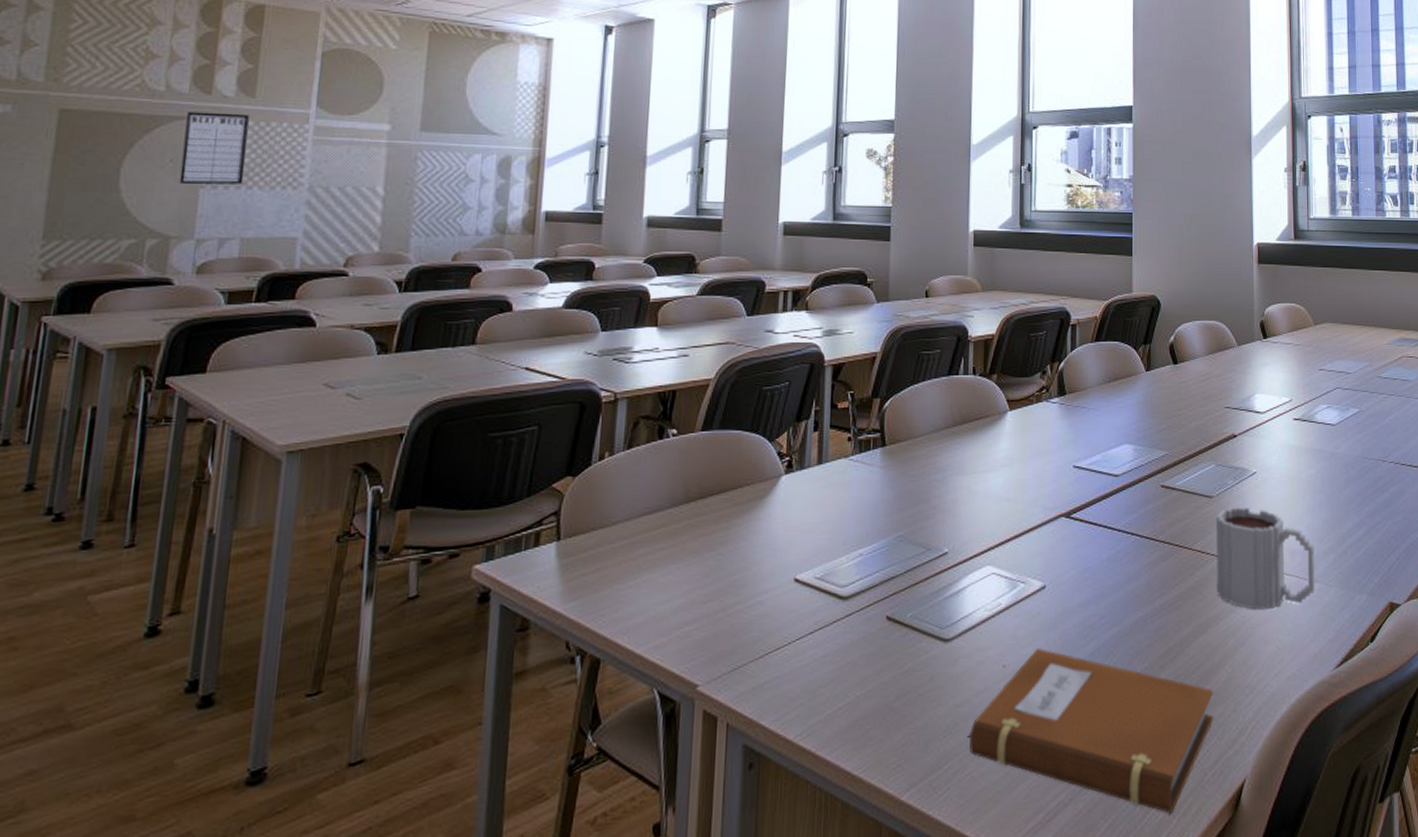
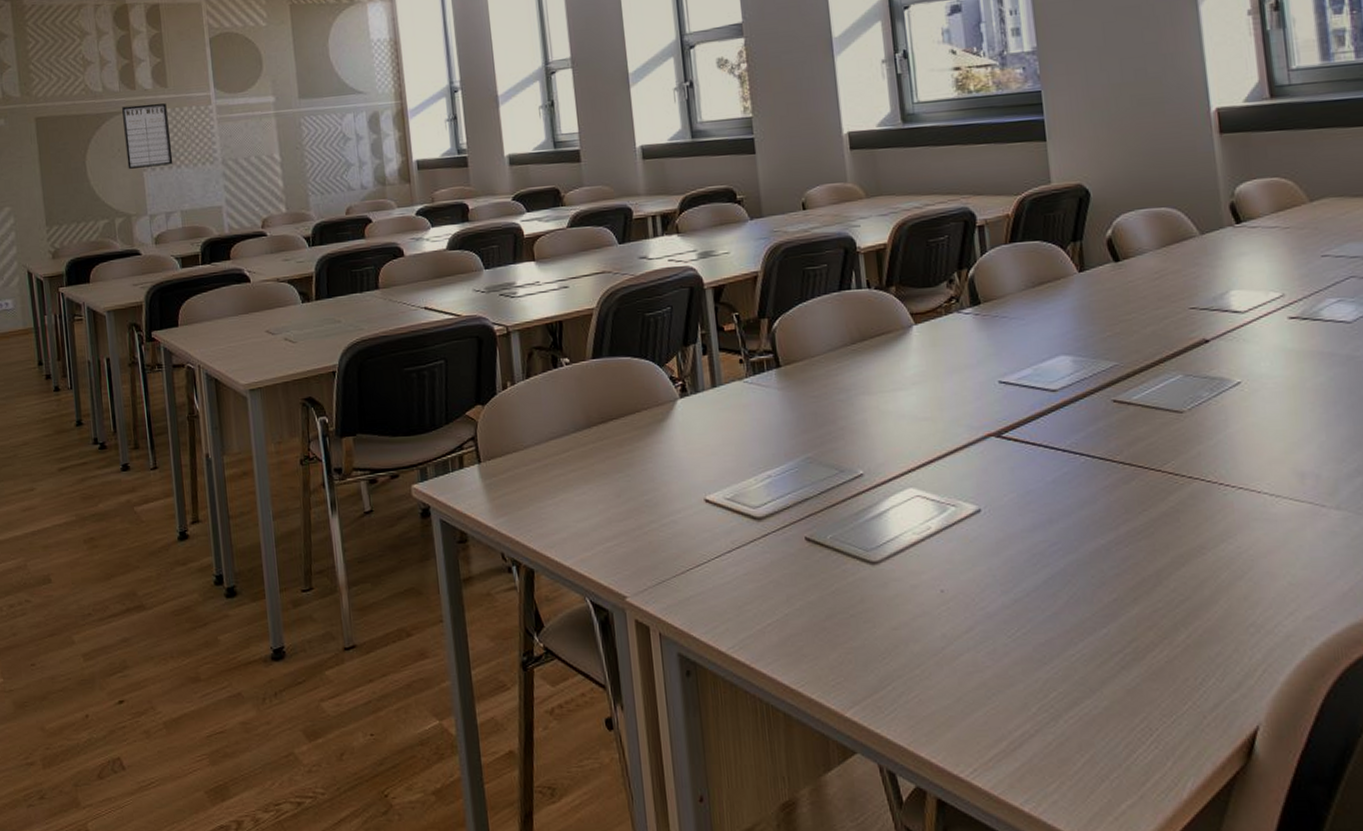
notebook: present [969,649,1213,815] -> none [910,575,1209,756]
mug: present [1215,506,1316,610] -> none [1190,422,1339,540]

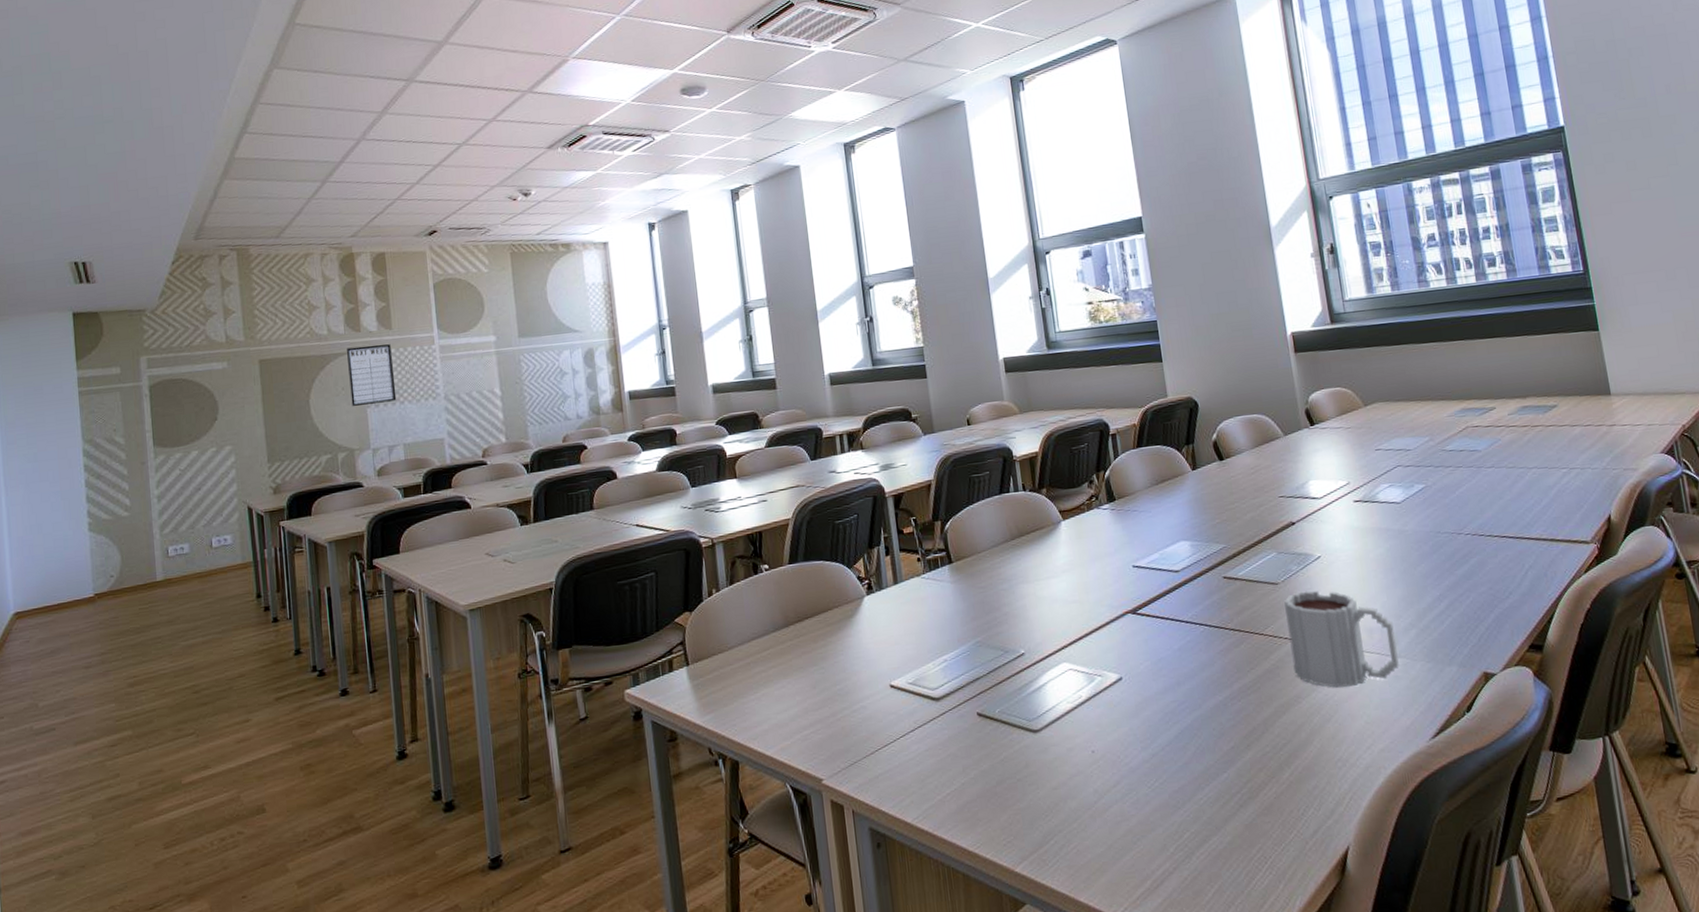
mug: none [1190,422,1339,540] -> present [1284,590,1399,688]

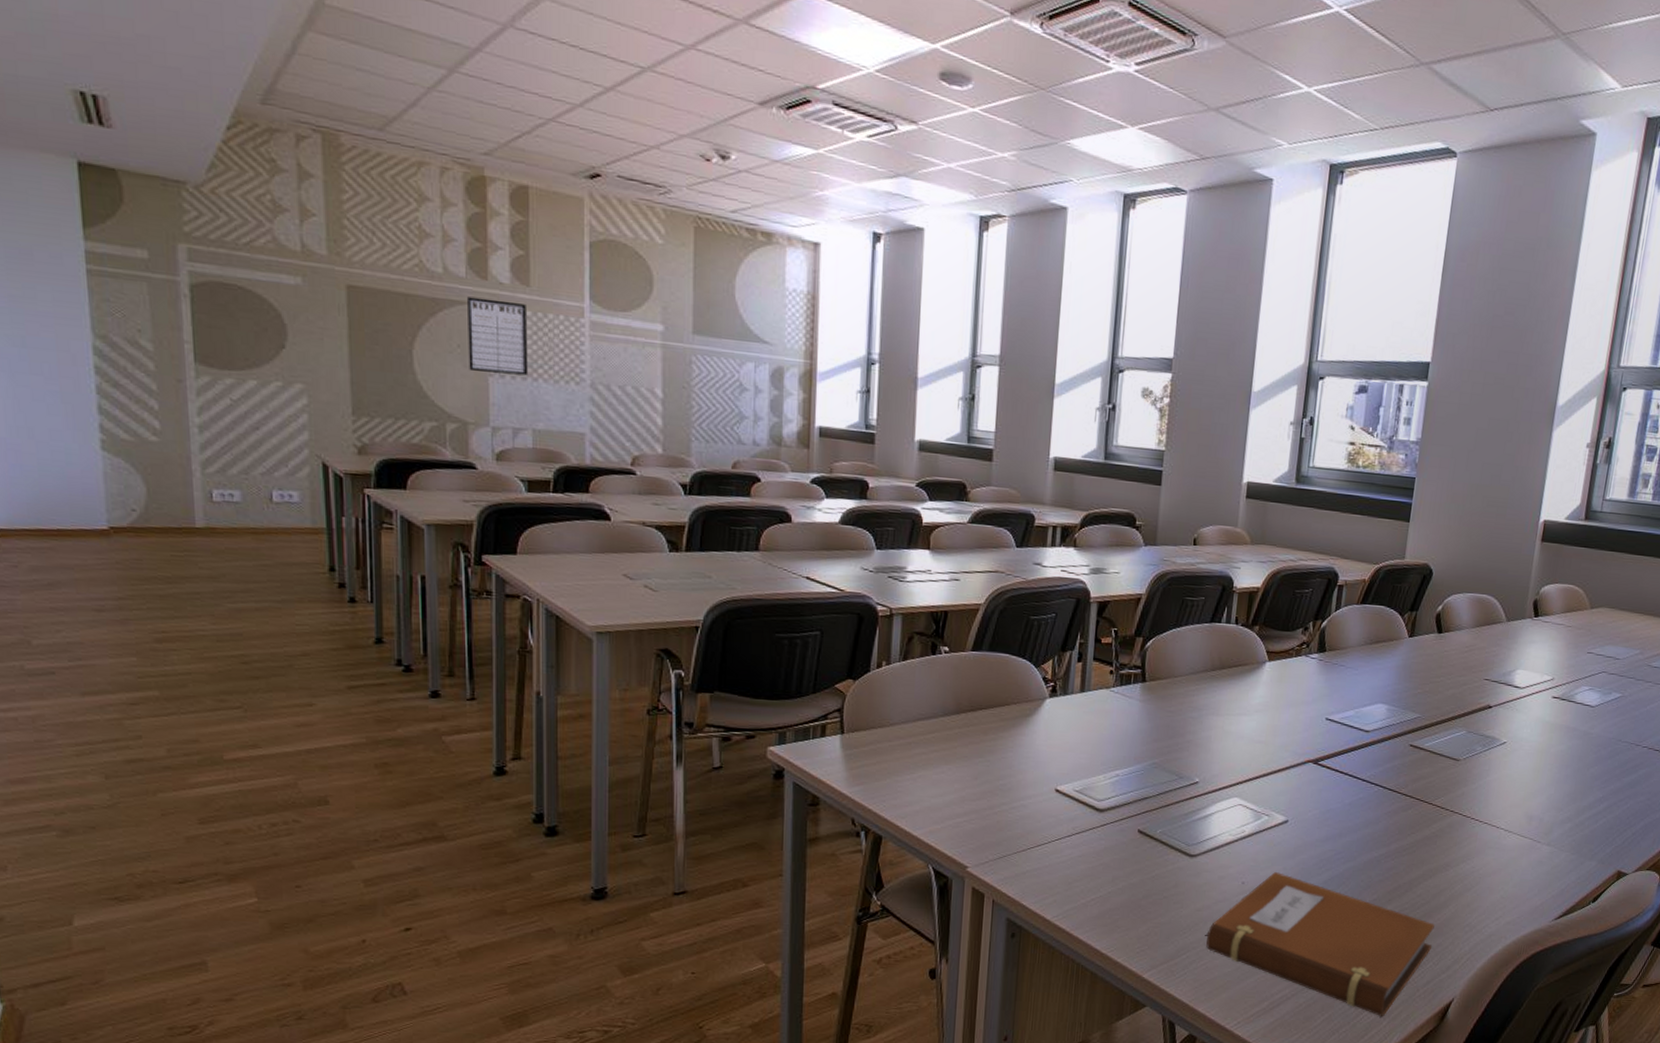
notebook: none [1069,734,1308,880] -> present [1206,872,1435,1017]
mug: present [1284,590,1399,688] -> none [1450,771,1553,864]

